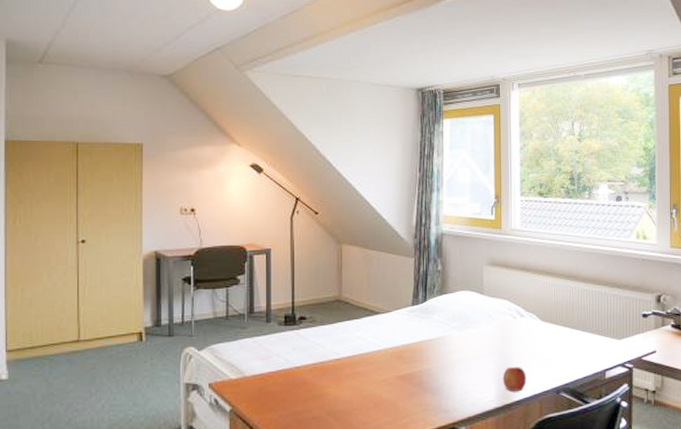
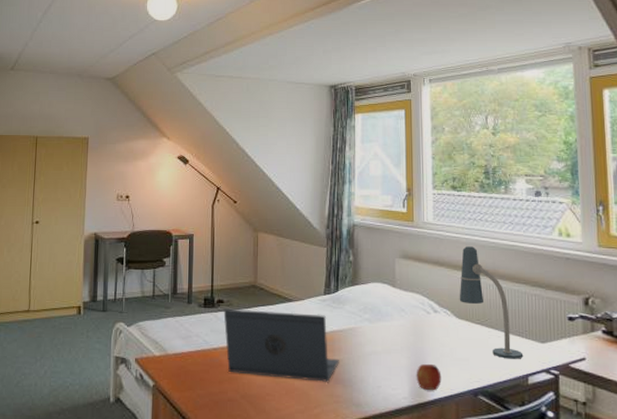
laptop: none [306,324,428,392] -> present [223,308,339,382]
desk lamp: none [544,251,602,357] -> present [459,246,524,359]

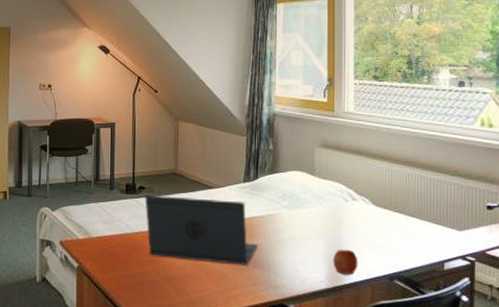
desk lamp: present [459,246,524,359] -> none [378,136,440,246]

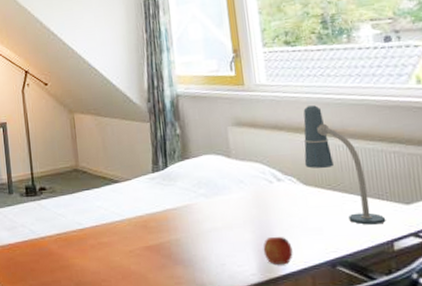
laptop: present [145,194,258,265] -> none [47,193,177,264]
desk lamp: none [378,136,440,246] -> present [303,105,386,225]

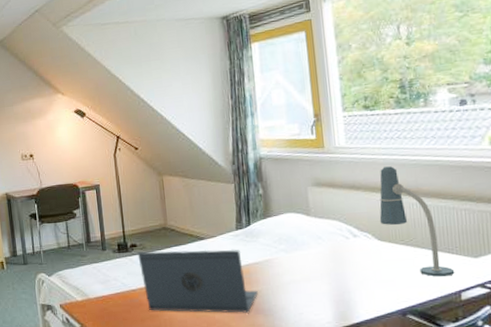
laptop: none [47,193,177,264] -> present [137,249,258,313]
fruit: present [263,237,293,265] -> none [338,288,367,314]

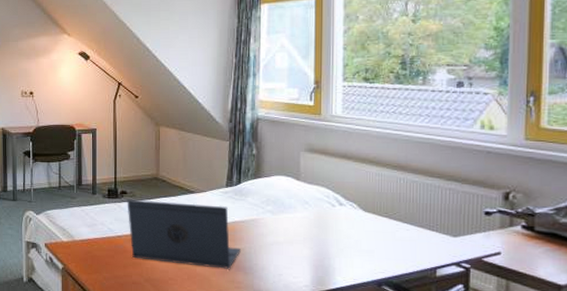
desk lamp: present [379,166,455,277] -> none [366,140,433,252]

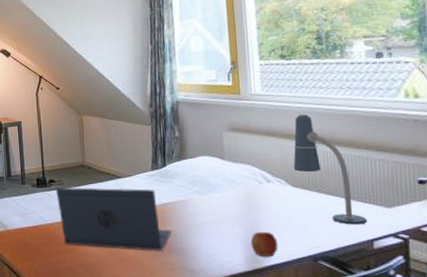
fruit: none [318,255,345,280] -> present [250,232,278,257]
desk lamp: none [366,140,433,252] -> present [293,114,368,225]

